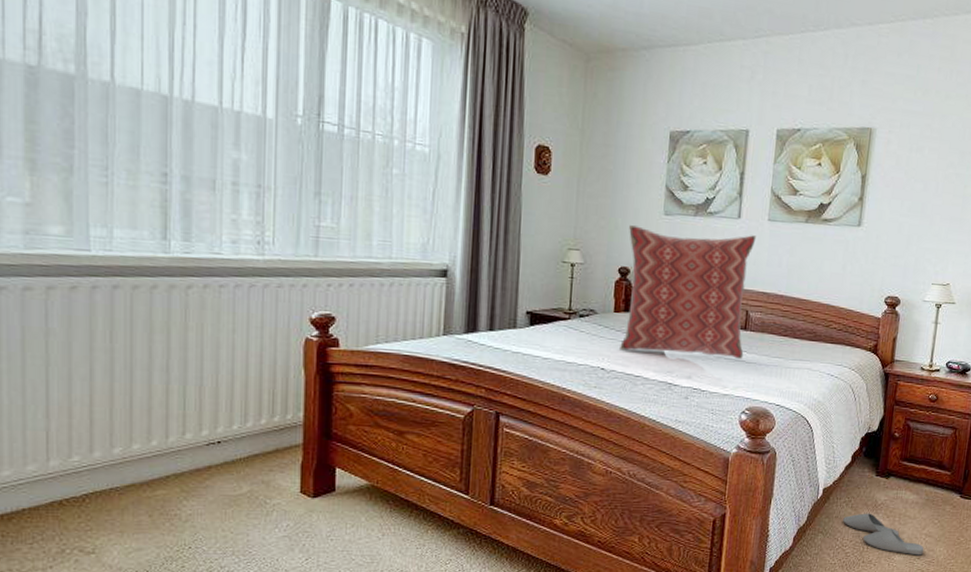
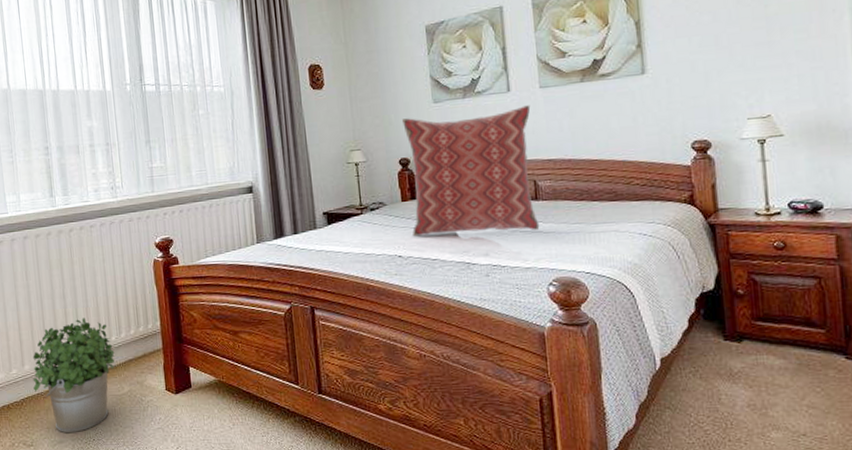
potted plant: none [105,399,235,539] -> present [33,318,115,433]
slippers: present [843,513,924,556] -> none [693,383,810,432]

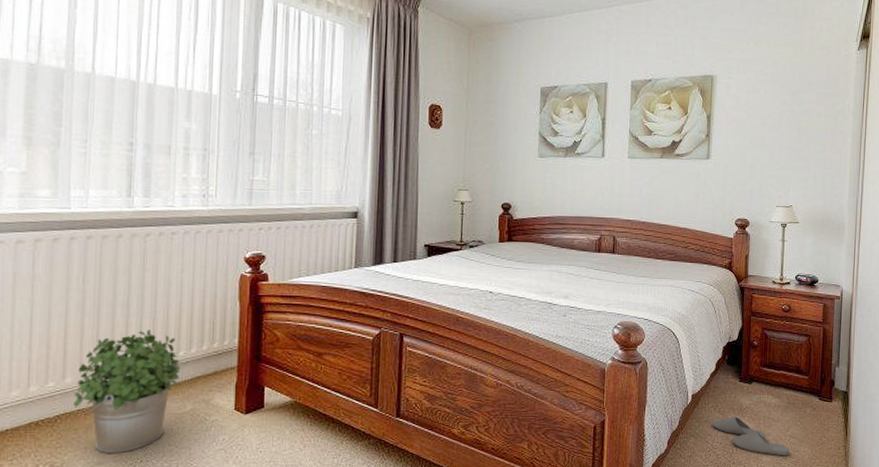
pillow: present [402,105,540,237] -> none [505,167,619,279]
slippers: none [693,383,810,432] -> present [712,417,790,456]

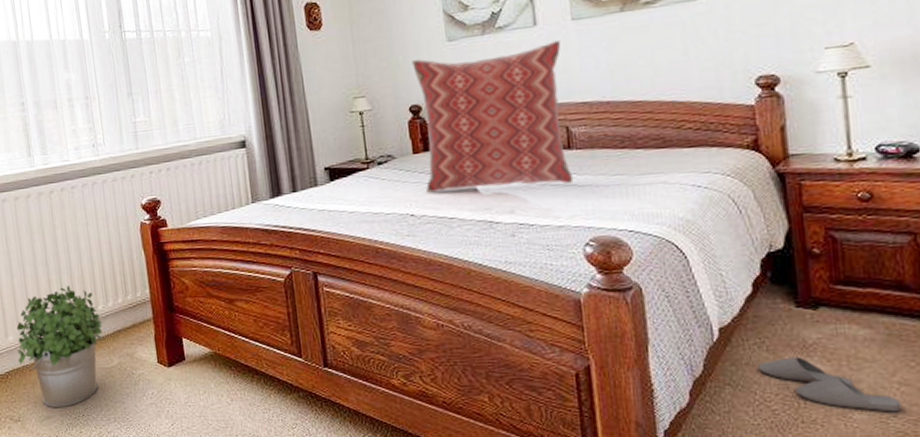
pillow: none [505,167,619,279] -> present [412,40,574,193]

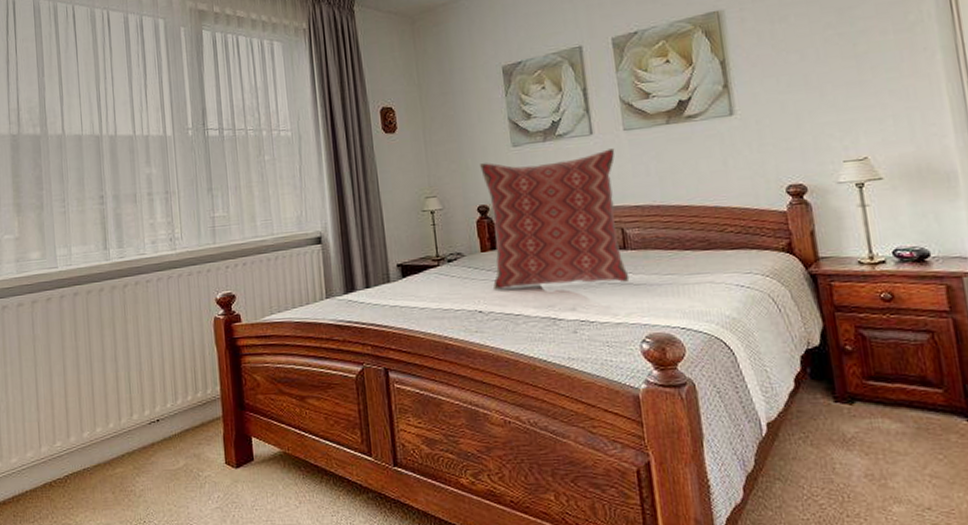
potted plant: present [16,286,103,408] -> none [79,382,170,515]
slippers: present [758,357,902,412] -> none [804,451,935,505]

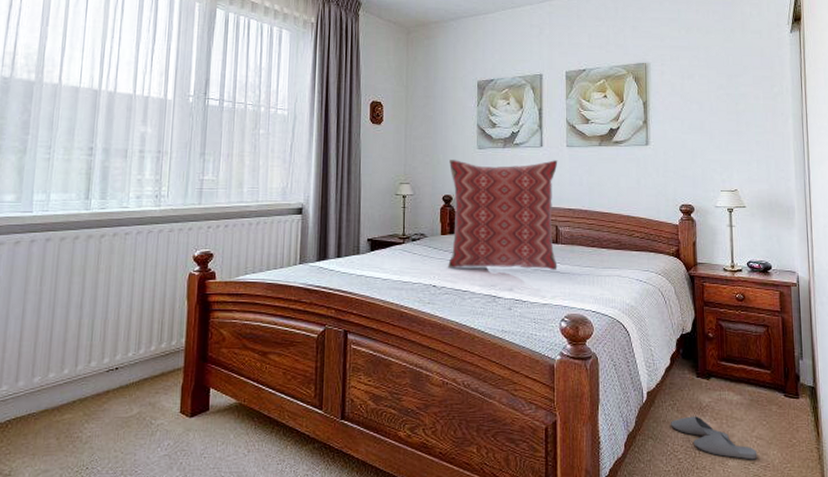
slippers: none [804,451,935,505] -> present [671,416,758,460]

